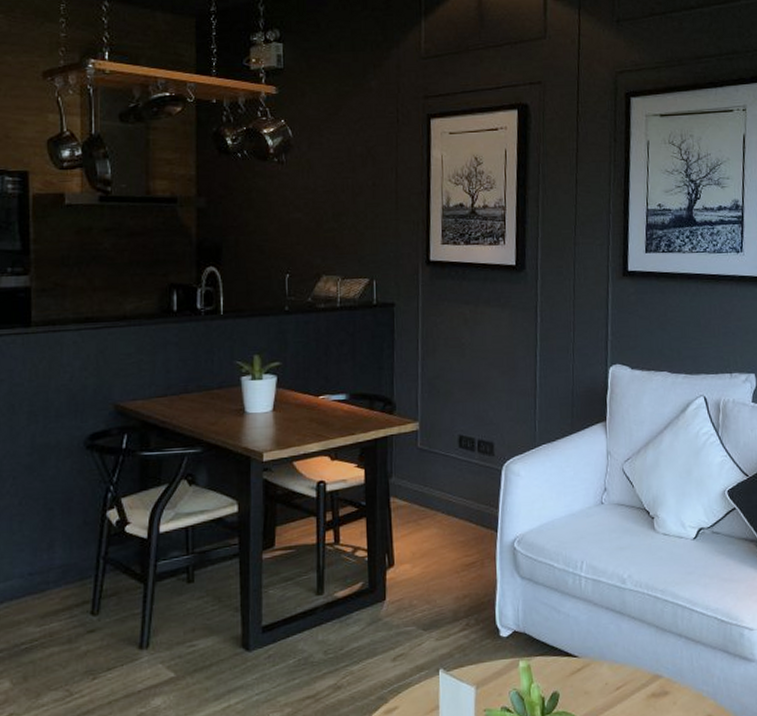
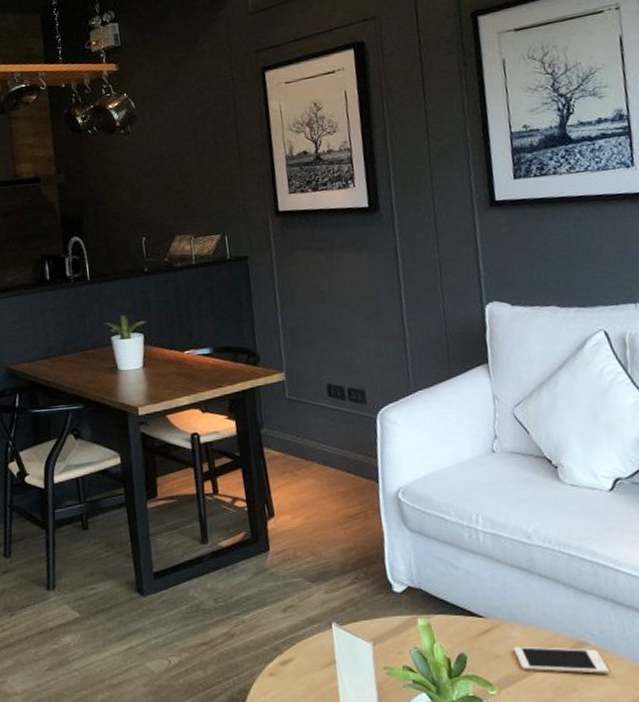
cell phone: none [600,681,676,705] -> present [513,646,609,674]

